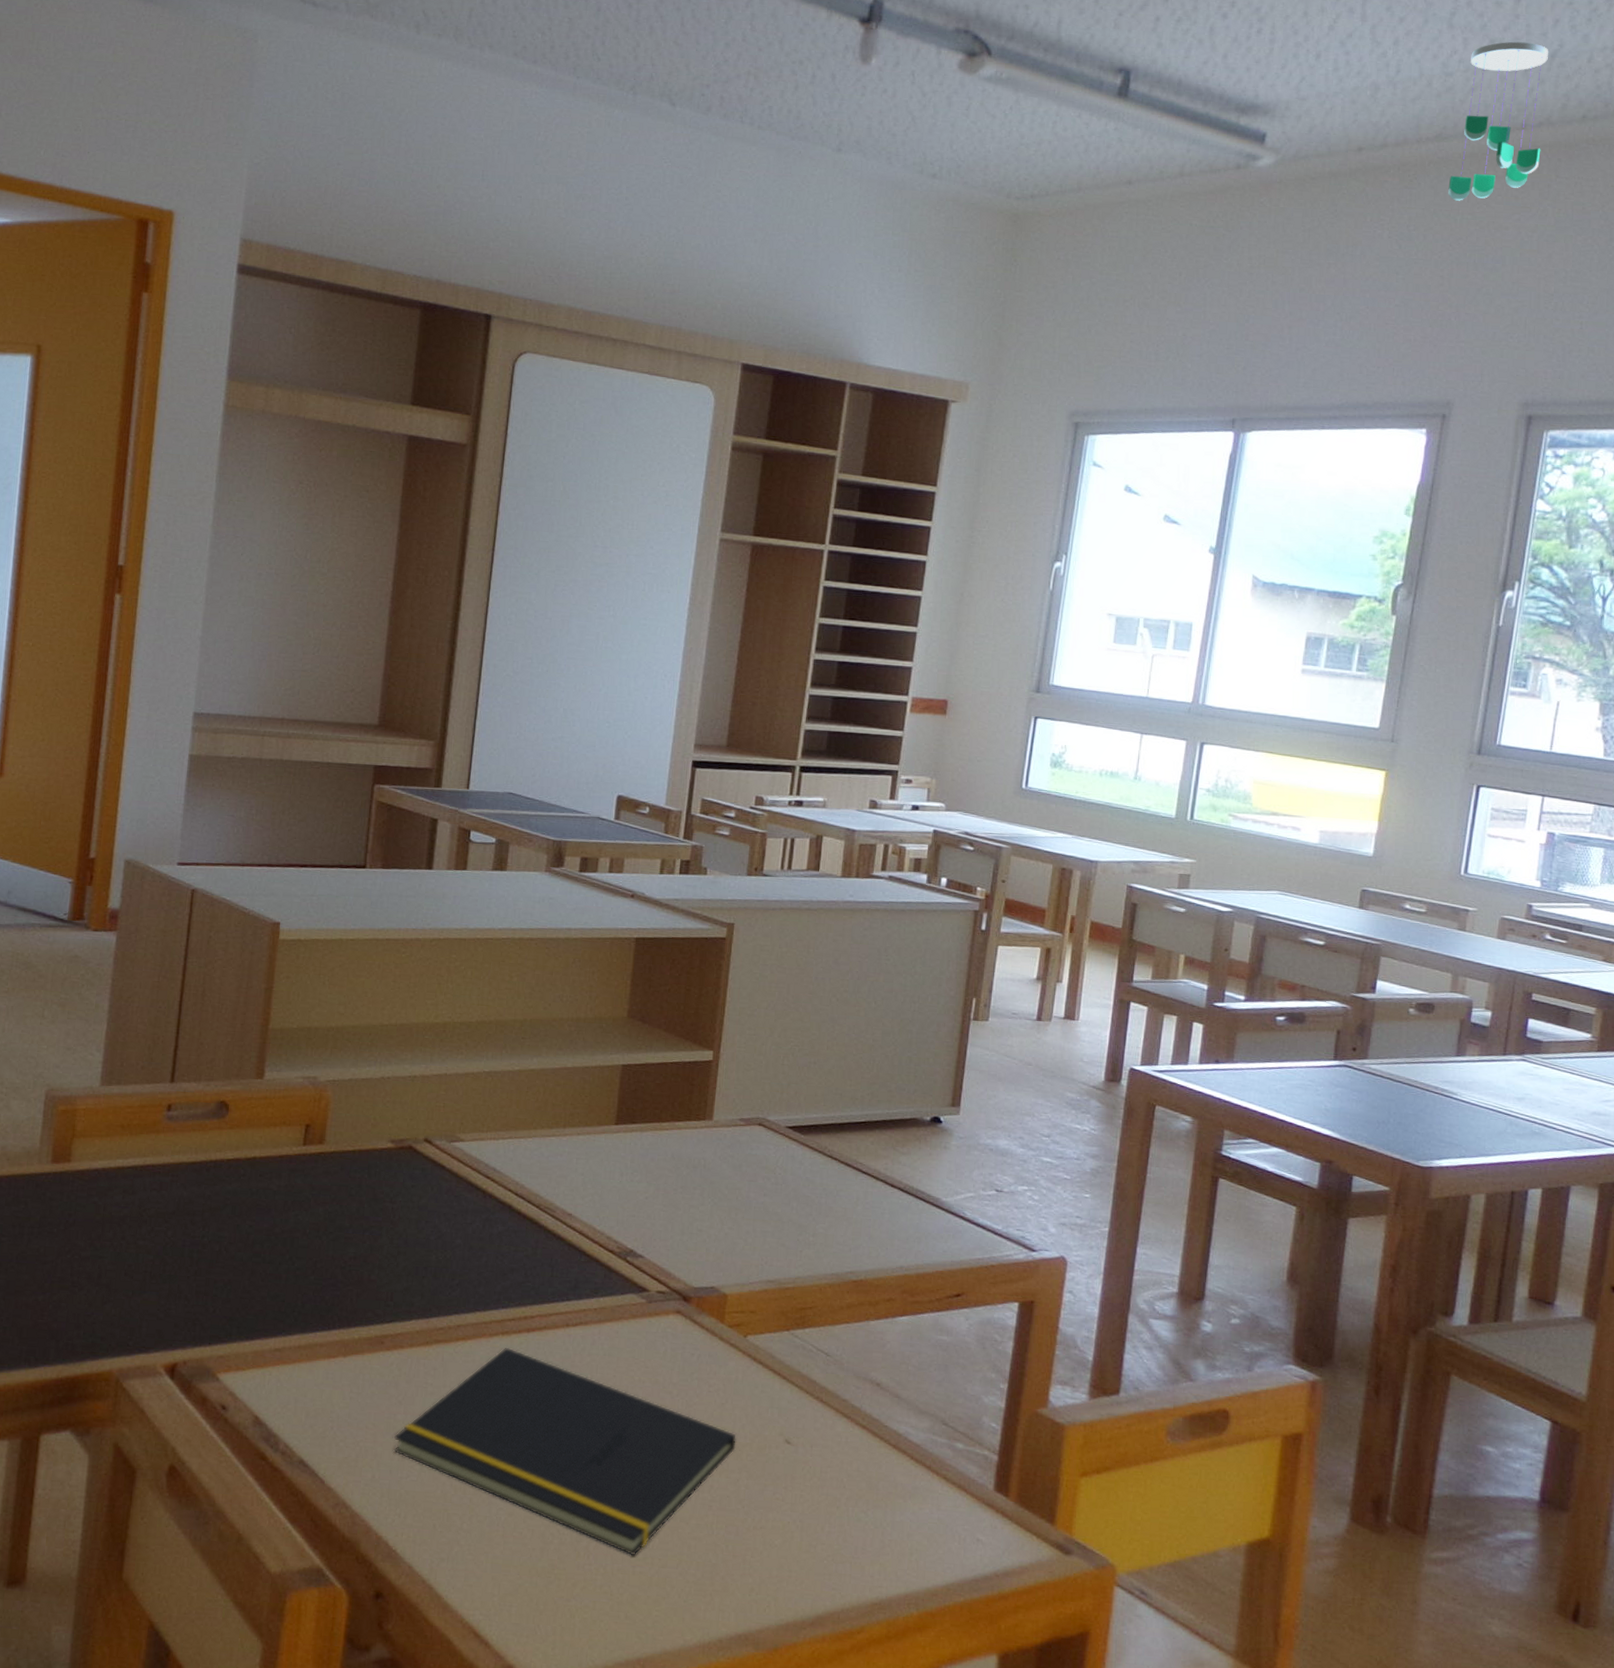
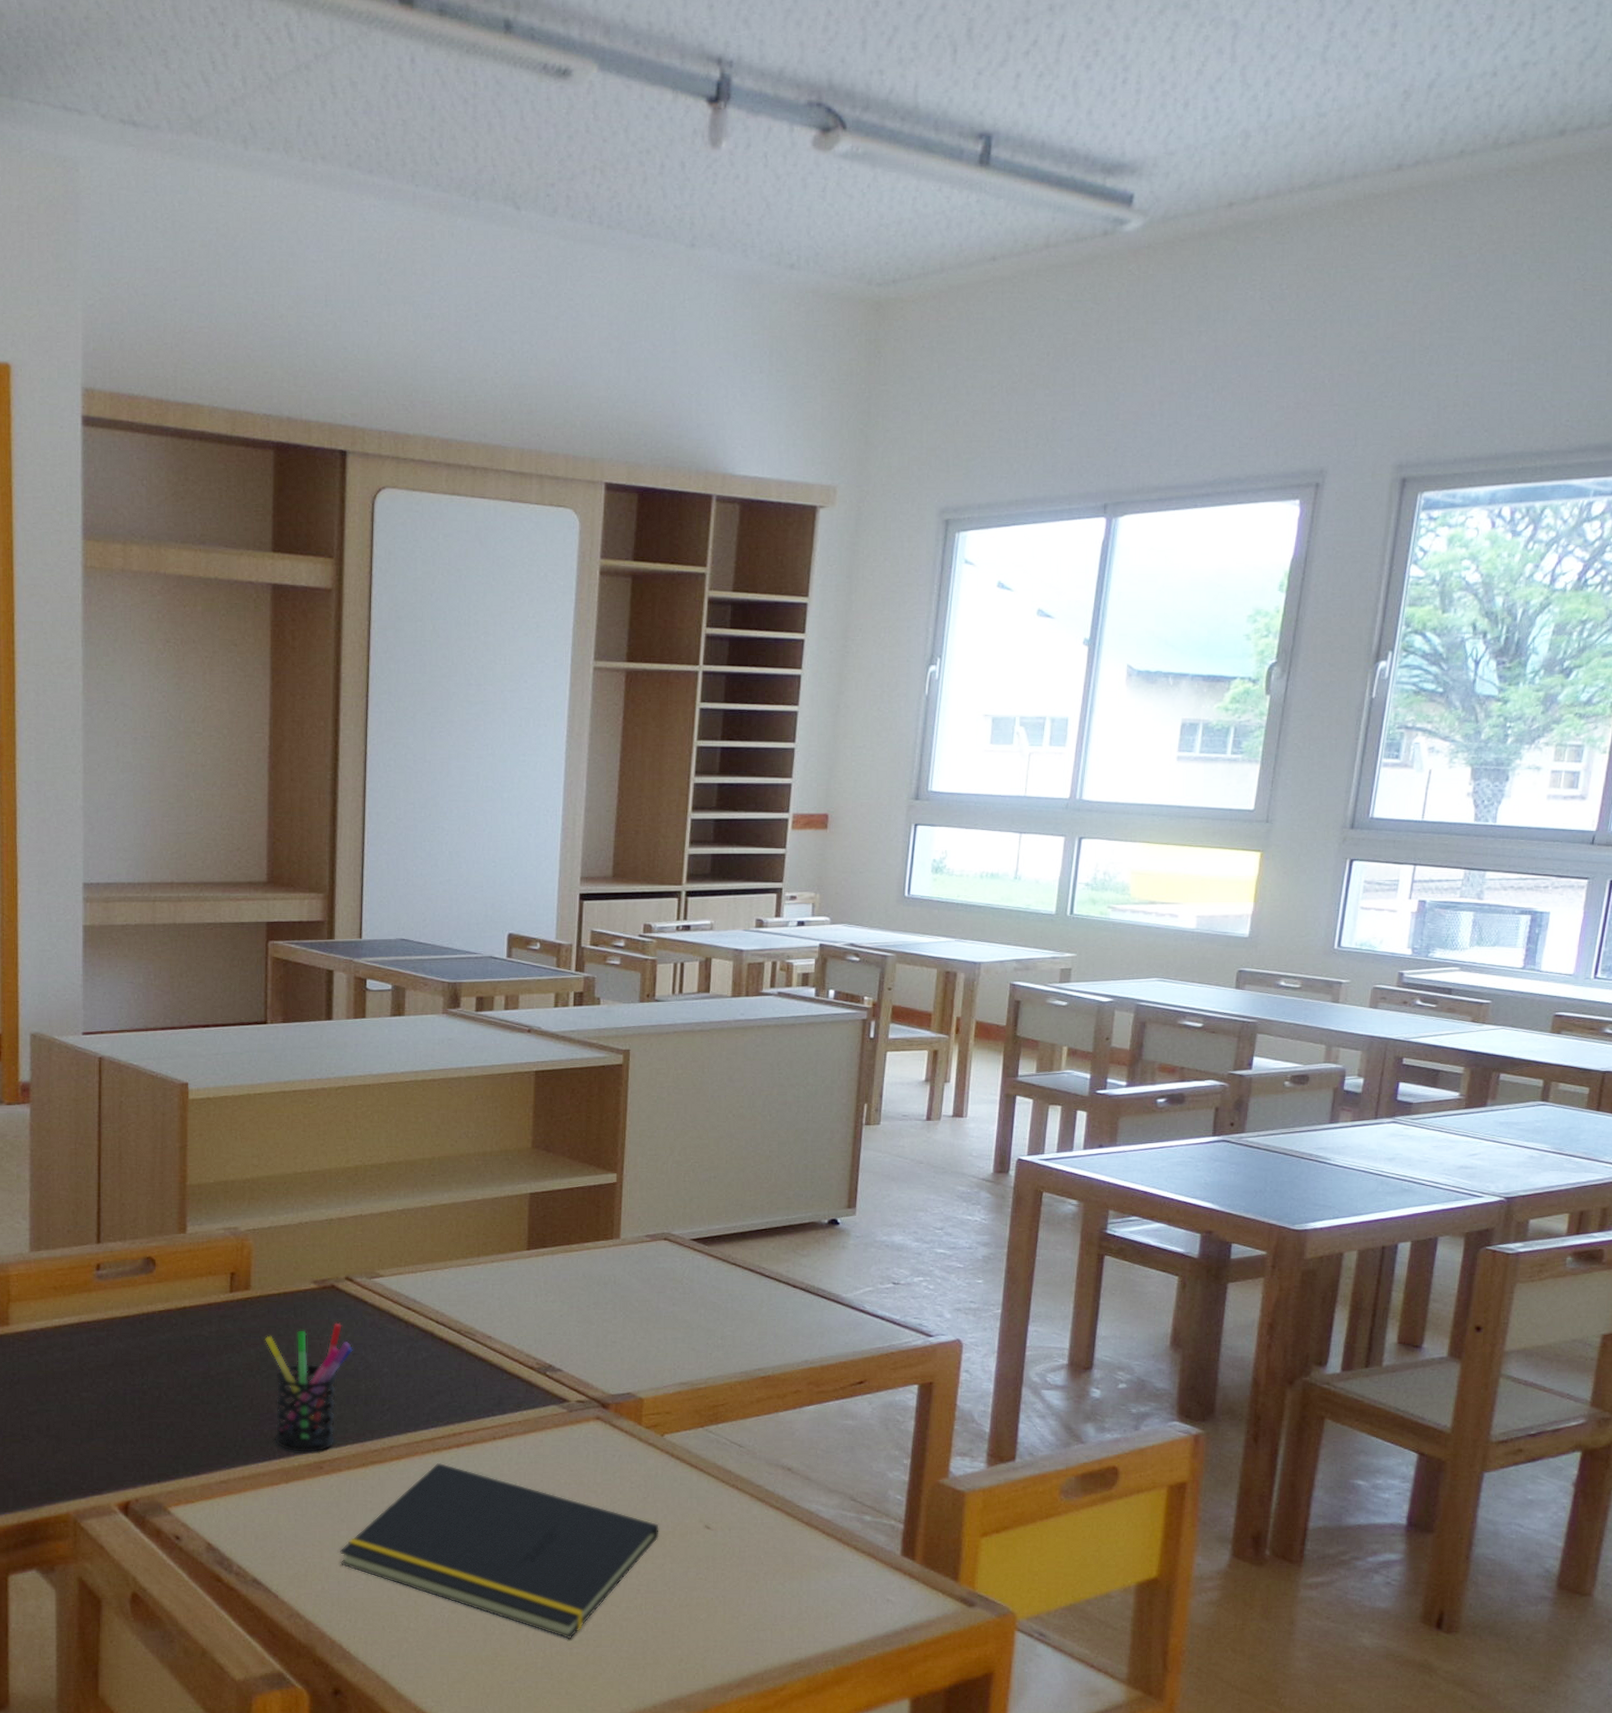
pen holder: none [335,1186,426,1325] -> present [265,1322,353,1452]
ceiling mobile: present [1448,41,1549,201] -> none [1321,73,1426,254]

